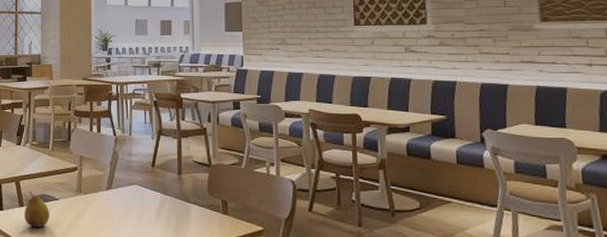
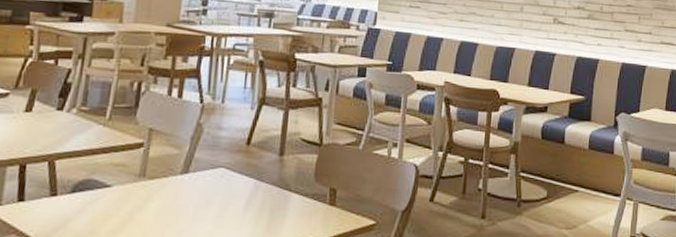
fruit: present [24,190,51,228] -> none [55,174,97,226]

